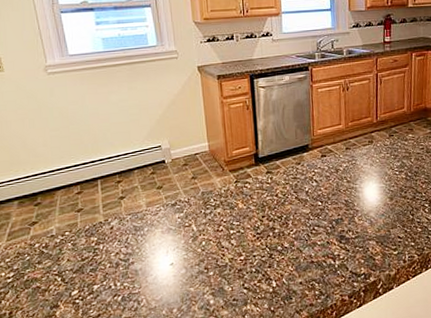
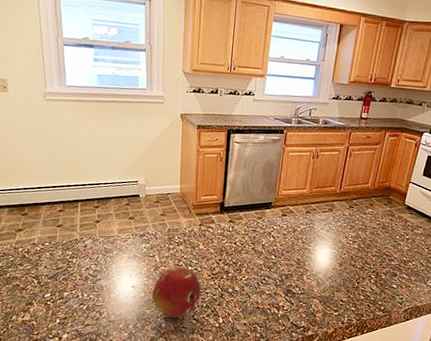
fruit: none [193,232,248,291] -> present [151,267,201,318]

